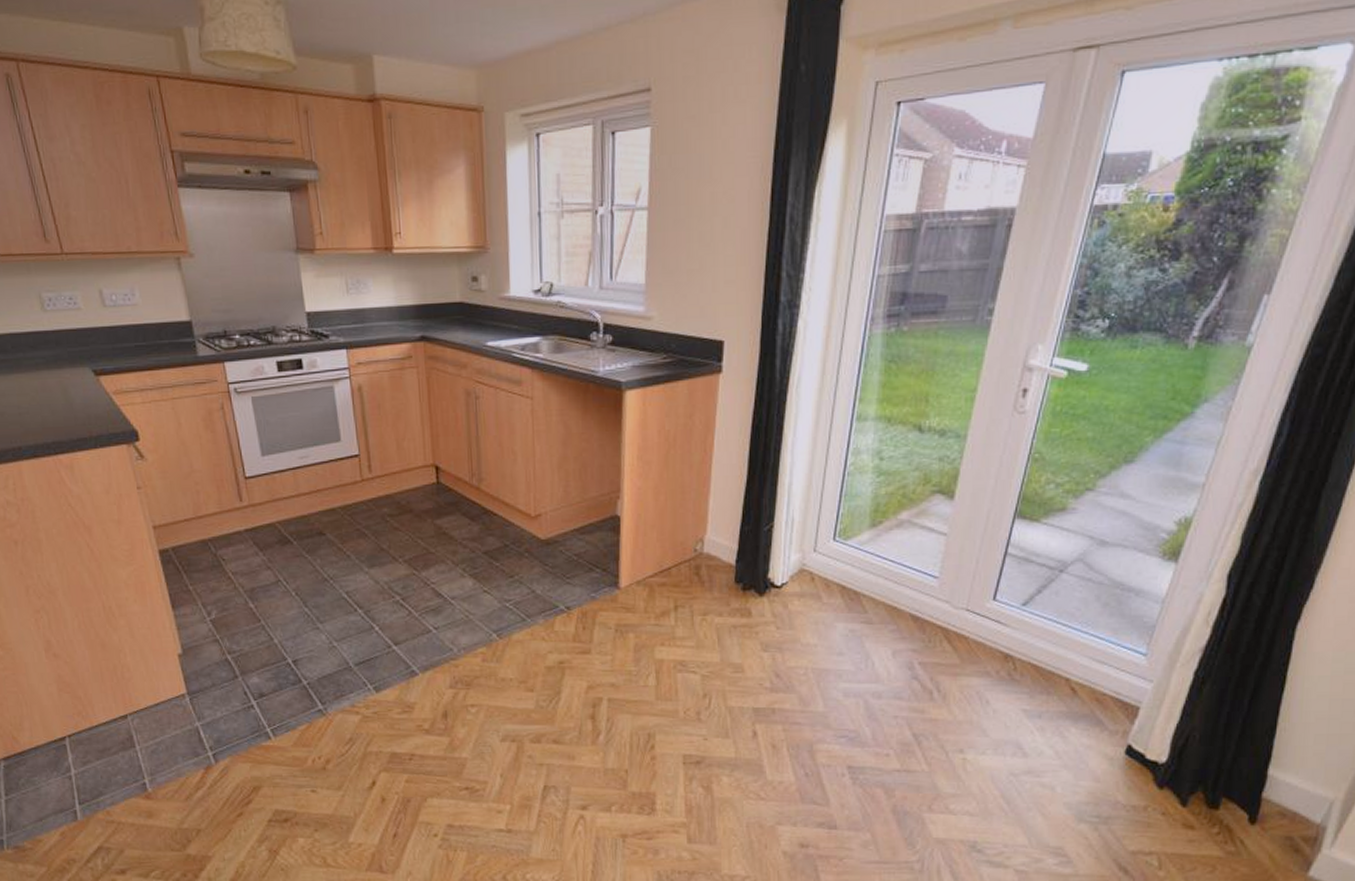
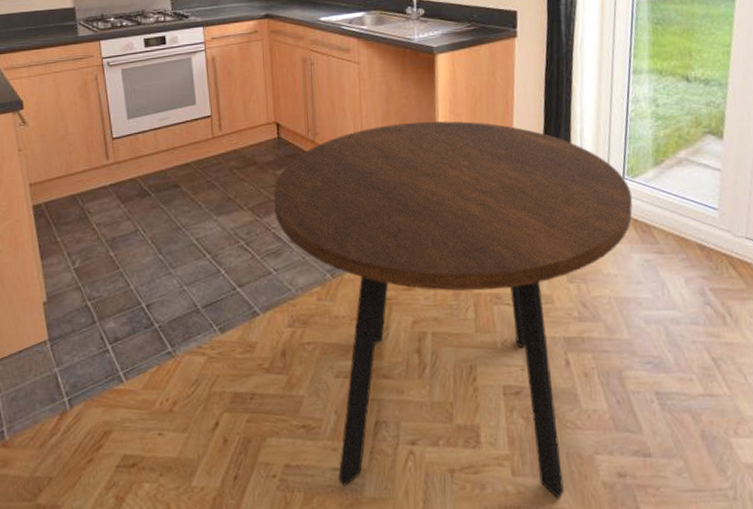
dining table: none [432,468,843,865] -> present [273,121,633,498]

